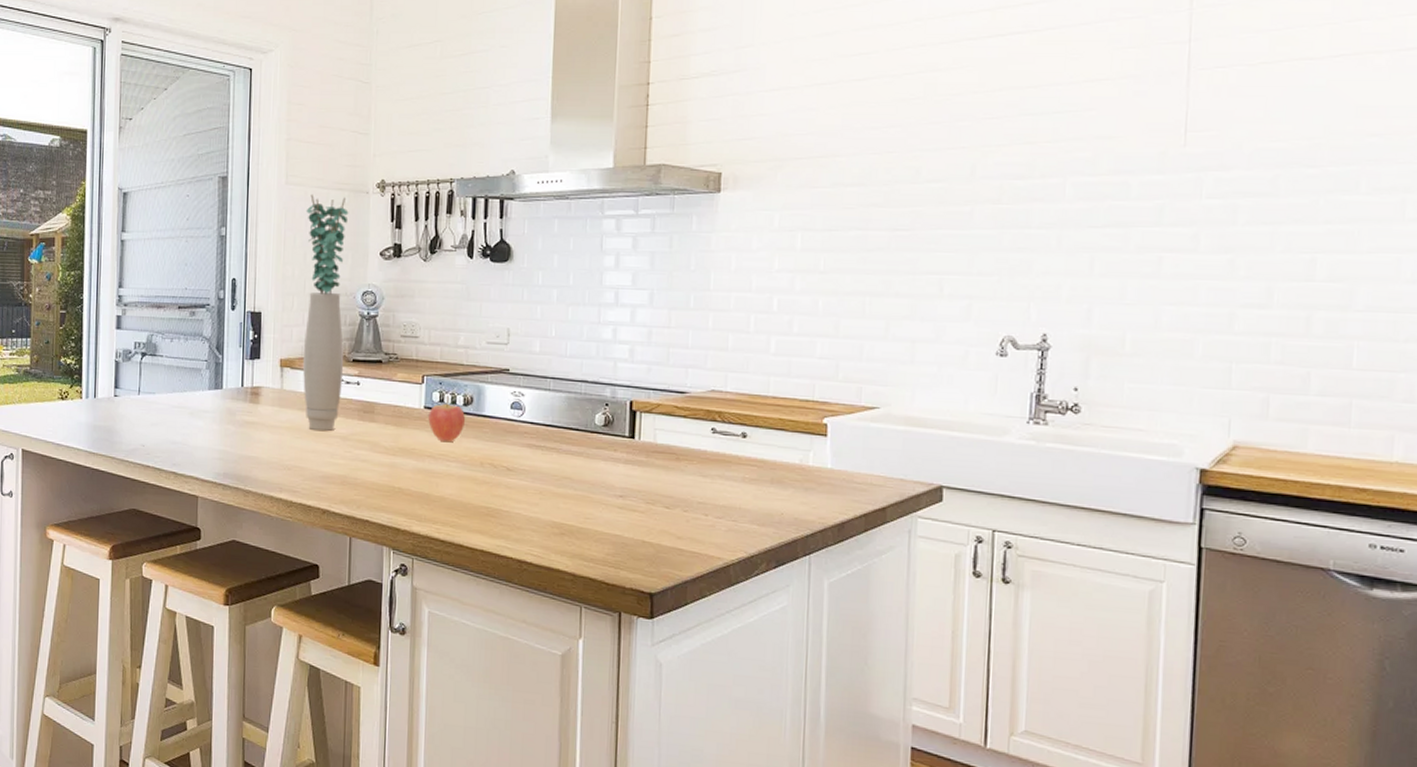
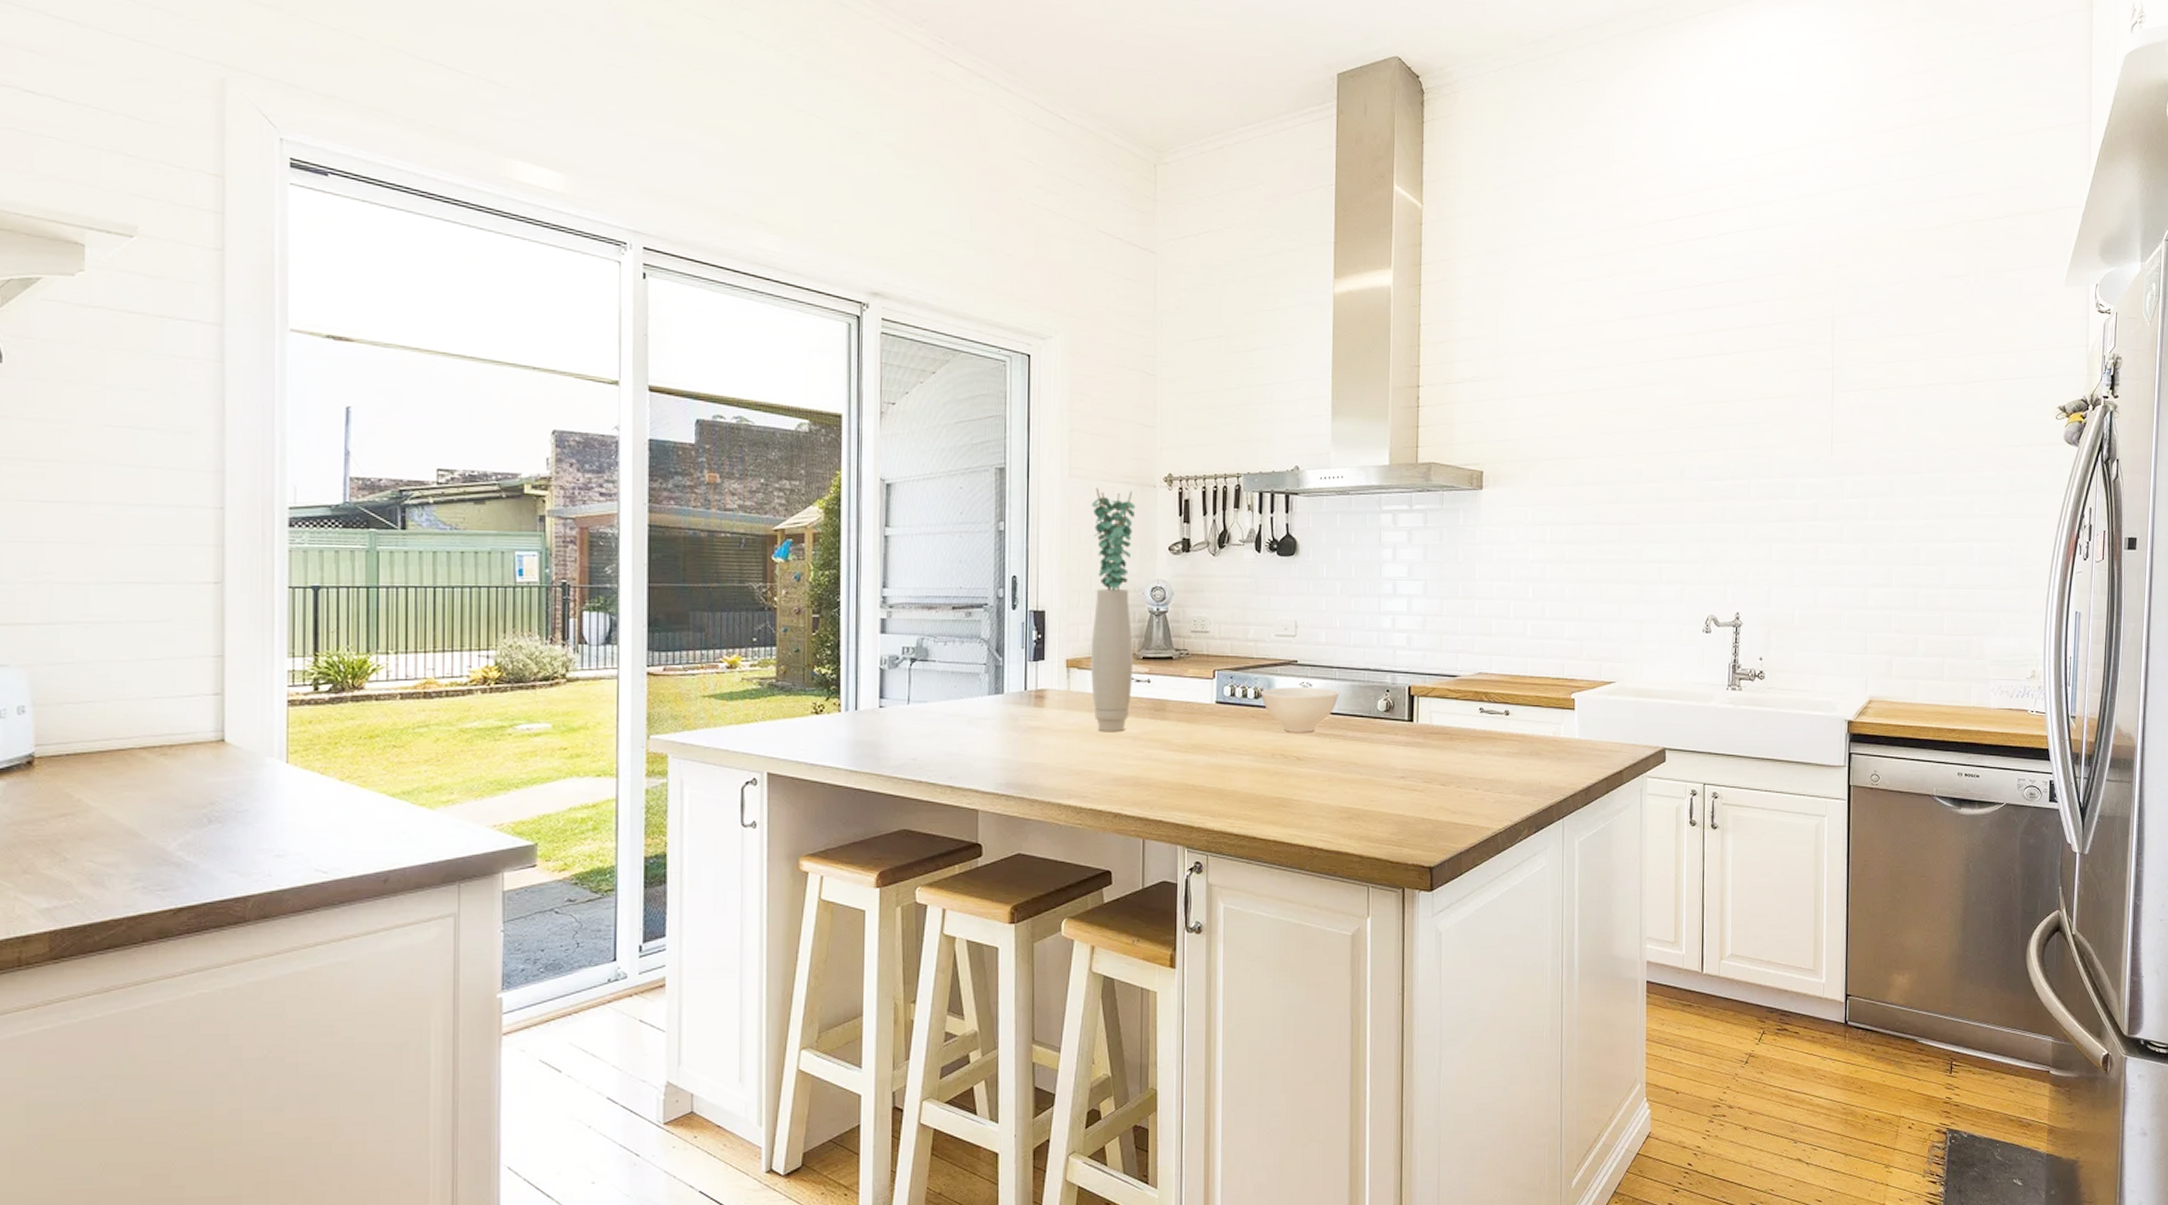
fruit: present [428,396,465,443] -> none [1220,690,1256,736]
bowl: none [470,395,554,444] -> present [1260,687,1340,734]

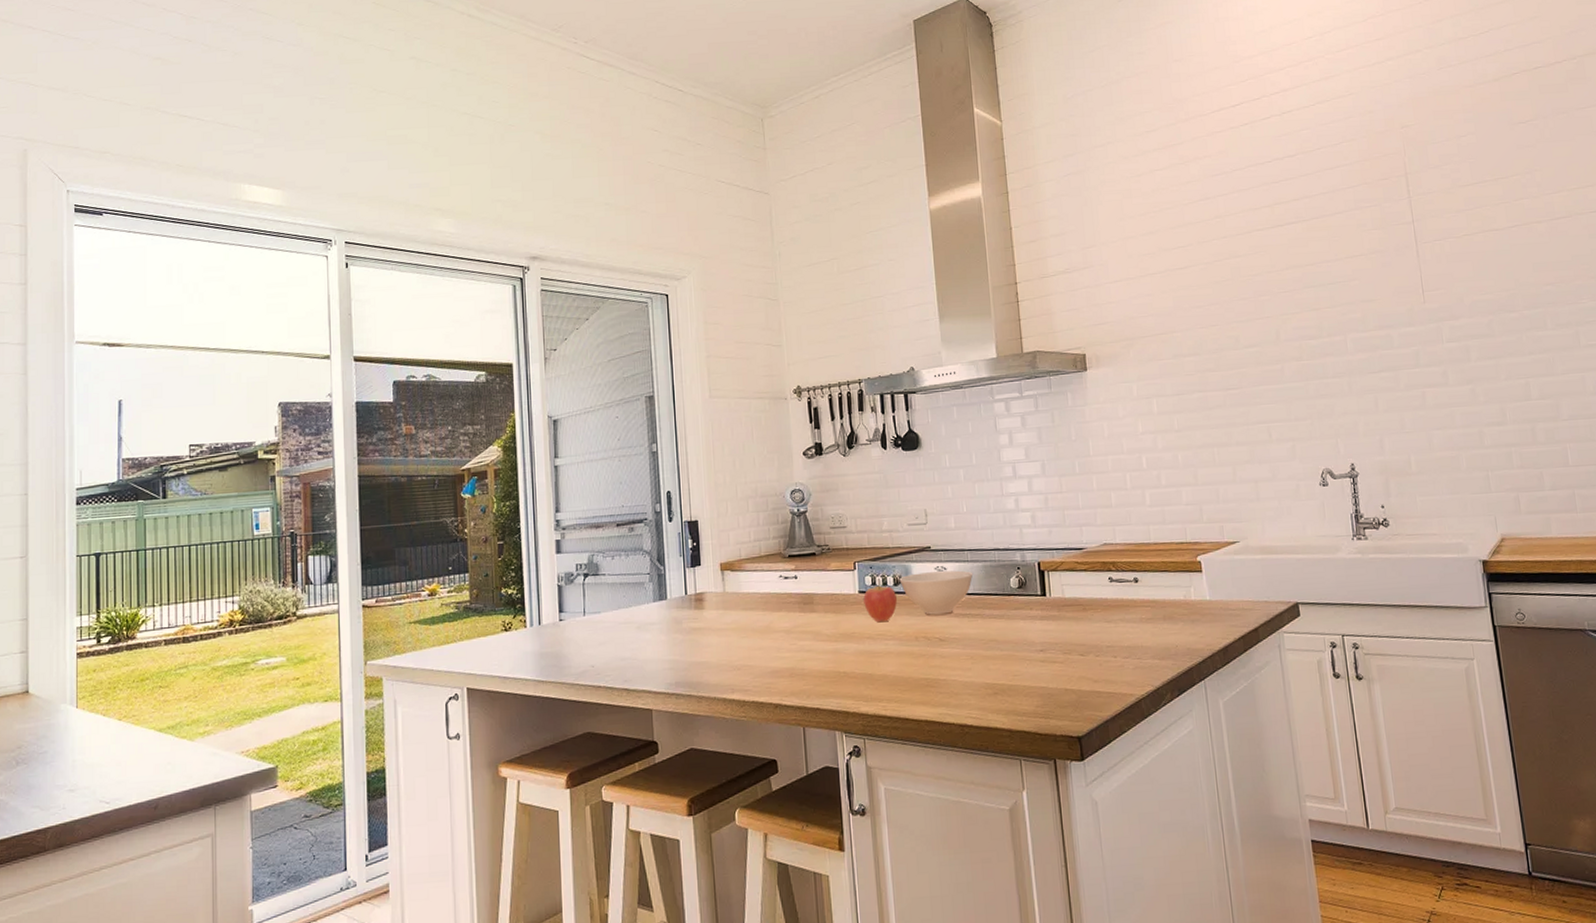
vase: present [1090,487,1136,733] -> none [730,404,781,629]
fruit: none [1220,690,1256,736] -> present [863,578,897,623]

